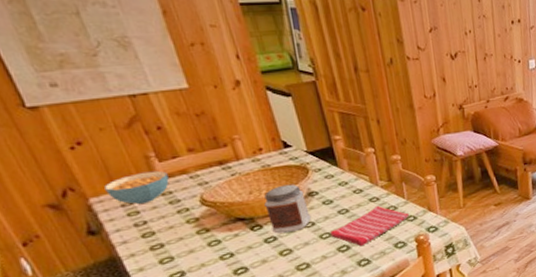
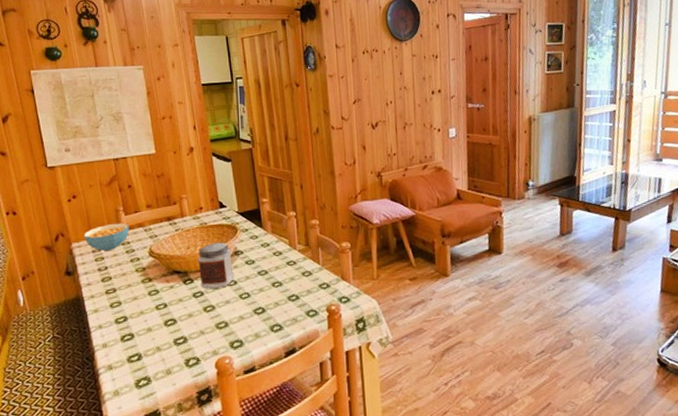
dish towel: present [329,205,409,247] -> none [248,269,323,311]

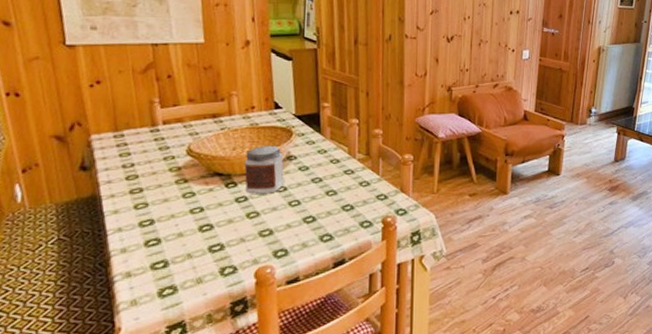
cereal bowl: present [84,222,129,251] -> none [107,116,165,146]

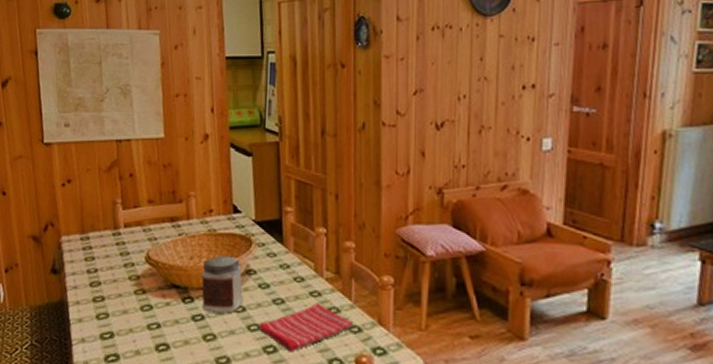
dish towel: none [299,178,380,220] -> present [258,302,353,352]

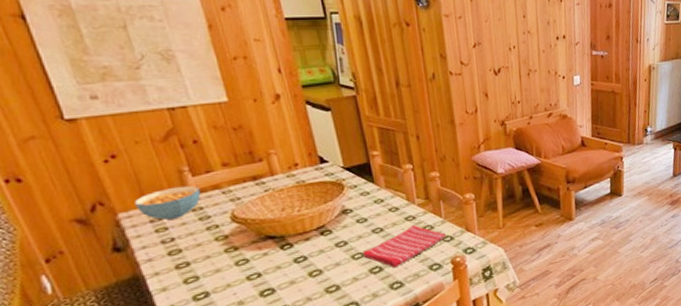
cereal bowl: none [75,217,126,250] -> present [135,185,201,220]
jar: present [201,255,244,314] -> none [296,201,345,253]

